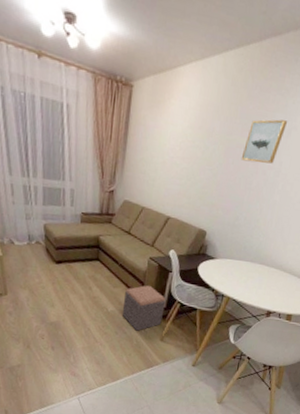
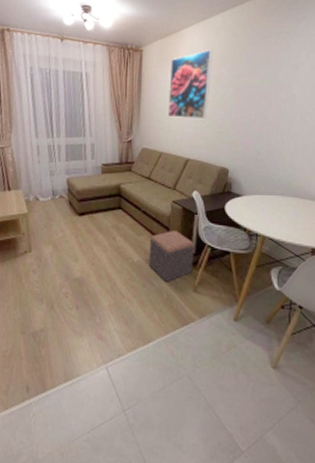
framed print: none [153,96,209,177] -> present [167,50,213,119]
wall art: present [241,119,288,164] -> none [253,58,294,99]

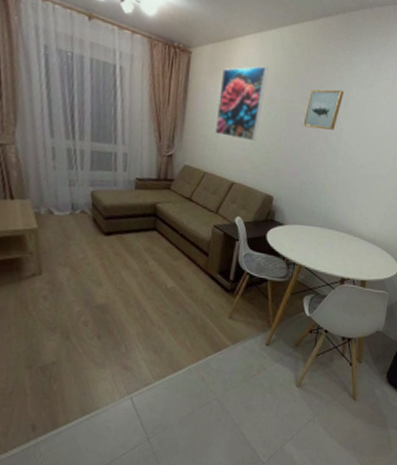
footstool: present [148,230,194,282] -> none [183,255,233,309]
wall art: none [253,58,294,99] -> present [303,89,345,131]

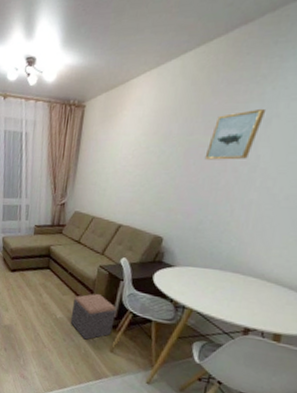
footstool: none [183,255,233,309] -> present [70,293,117,340]
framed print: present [214,65,269,142] -> none [104,102,166,183]

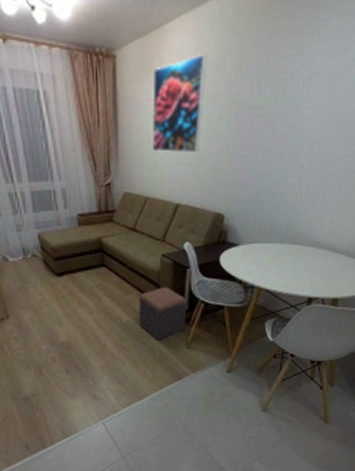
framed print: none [104,102,166,183] -> present [152,54,207,154]
wall art: present [204,109,267,160] -> none [254,66,306,124]

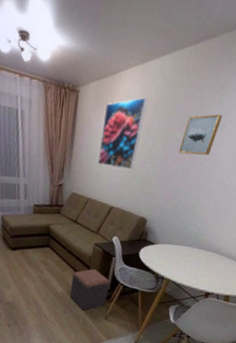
wall art: none [254,66,306,124] -> present [178,114,223,156]

